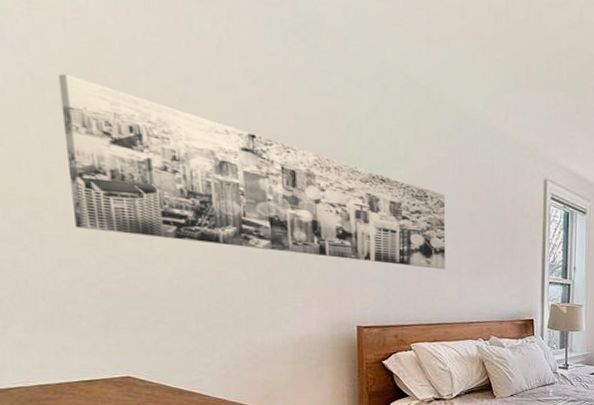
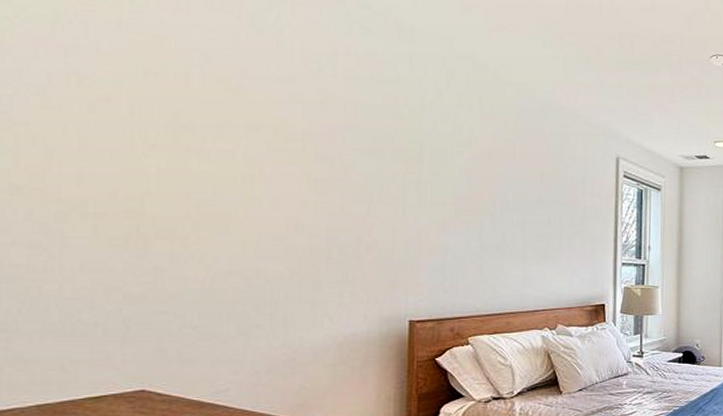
wall art: present [58,73,446,270] -> none [104,71,511,255]

